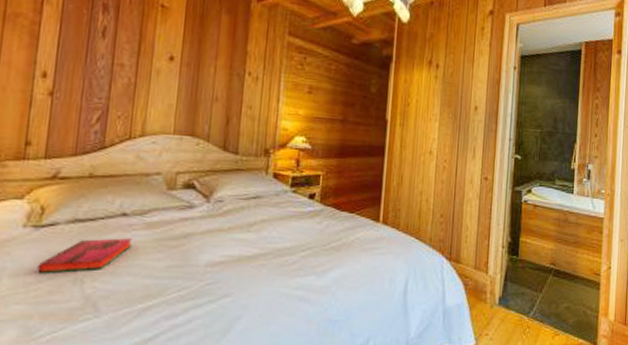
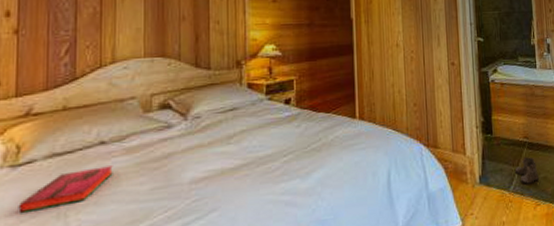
boots: none [536,284,561,312] -> present [514,157,539,184]

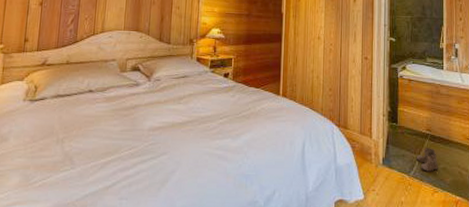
hardback book: present [18,166,113,213] -> none [32,109,97,135]

